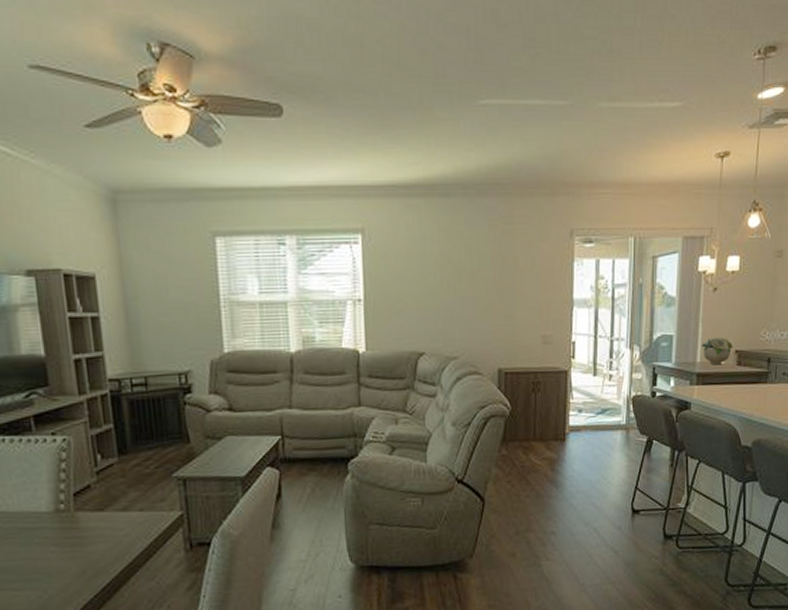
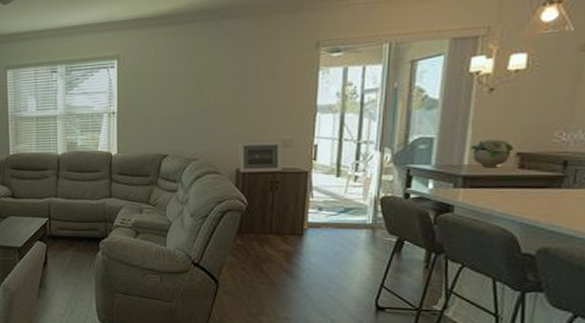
picture frame: none [498,336,543,374] -> present [238,141,282,173]

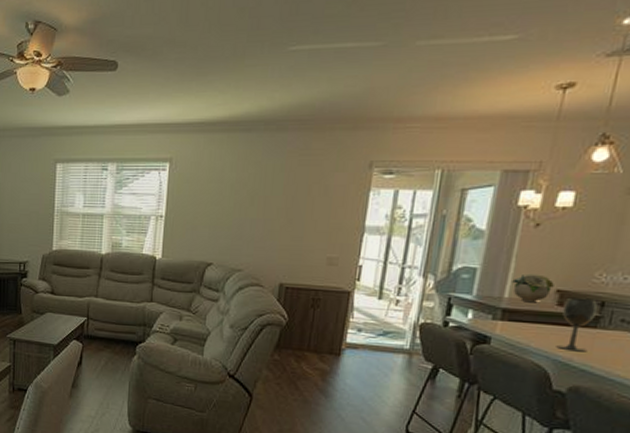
picture frame: present [238,141,282,173] -> none [282,256,328,290]
wine glass: none [521,159,561,213] -> present [556,297,598,352]

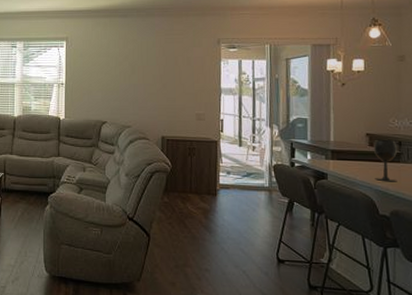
flower arrangement: present [512,274,554,303] -> none [334,122,364,145]

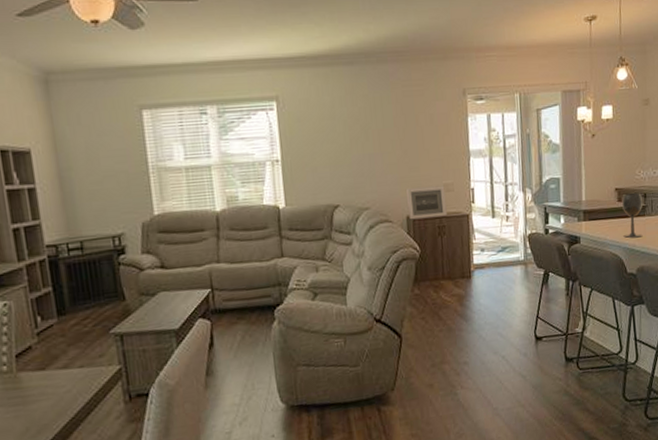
picture frame: none [162,113,197,140] -> present [405,185,447,220]

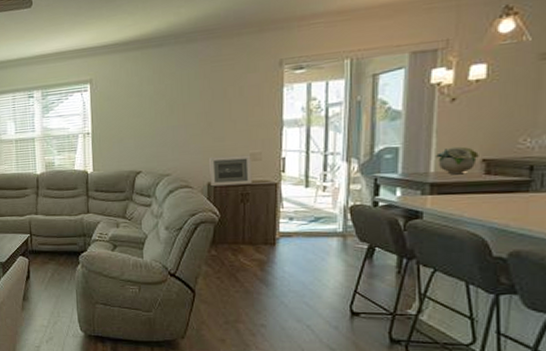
flower arrangement: none [585,177,613,203] -> present [436,146,479,175]
wine glass: present [622,192,643,238] -> none [490,164,527,217]

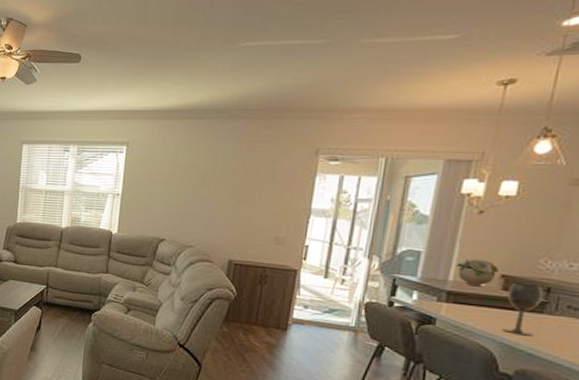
picture frame: present [208,155,252,187] -> none [231,234,275,267]
wine glass: none [490,164,527,217] -> present [502,282,544,337]

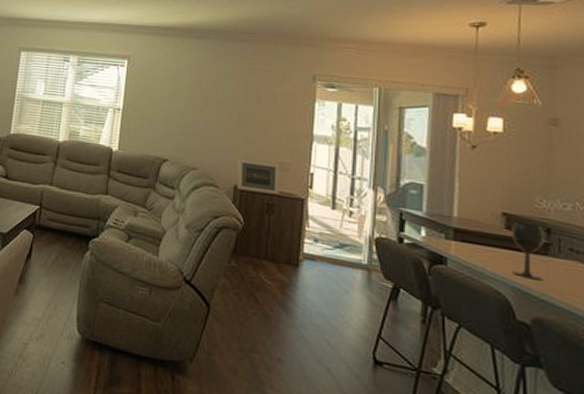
picture frame: none [231,234,275,267] -> present [237,158,280,195]
flower arrangement: present [456,258,499,287] -> none [458,194,499,225]

